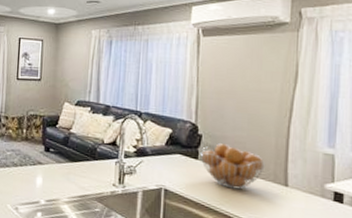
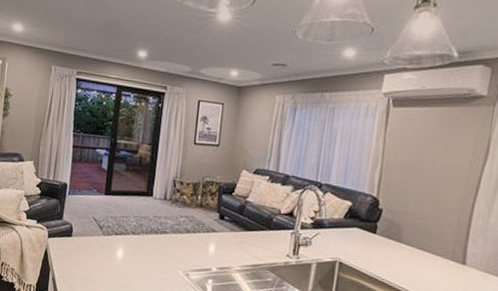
fruit basket: present [200,143,265,190] -> none [378,219,445,266]

